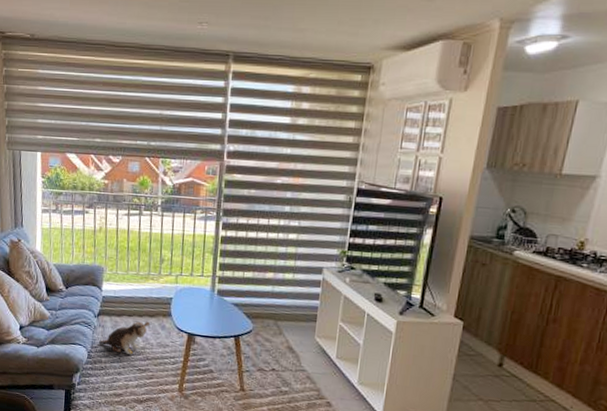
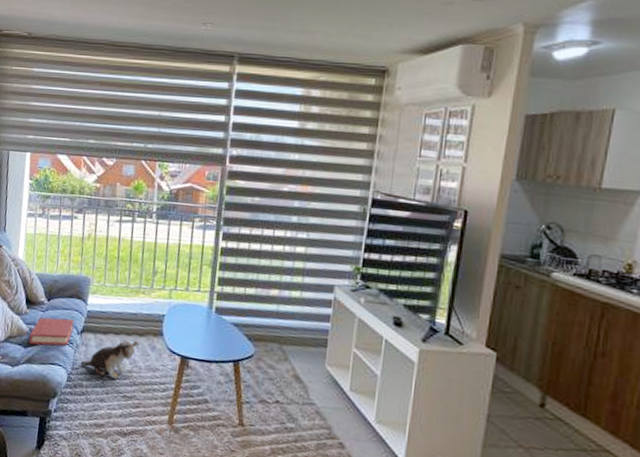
hardback book: none [51,303,91,328] -> present [29,317,74,346]

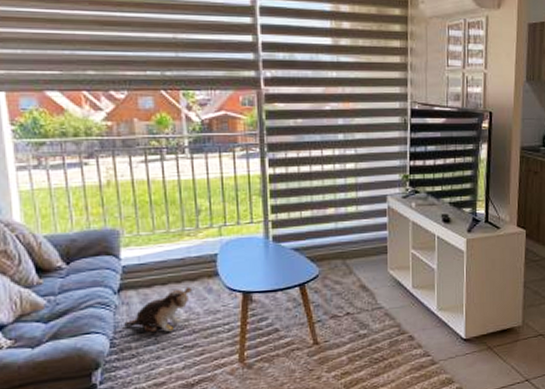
hardback book: present [29,317,74,346] -> none [50,279,107,318]

